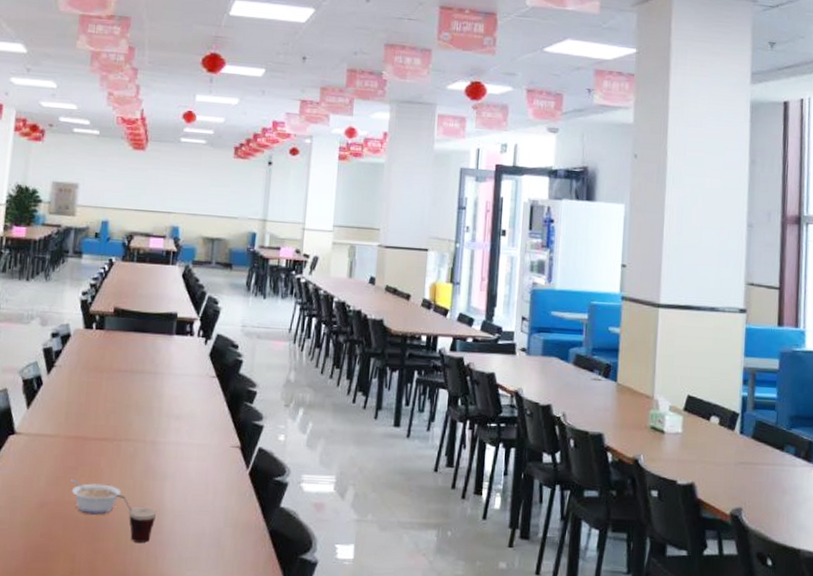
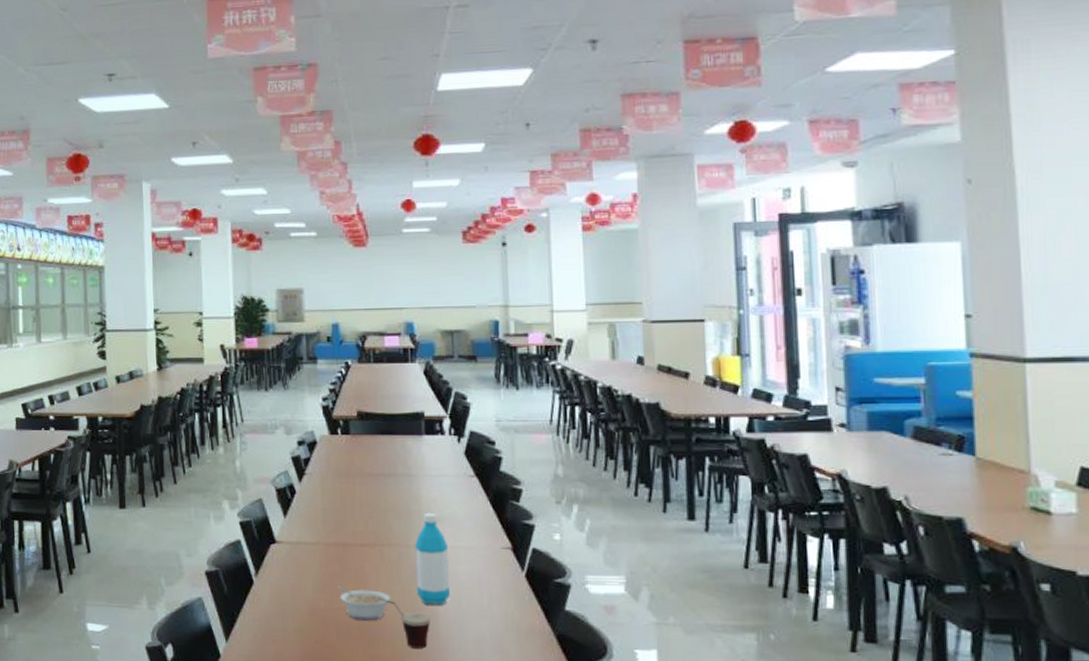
water bottle: none [147,409,182,501] -> present [415,512,450,605]

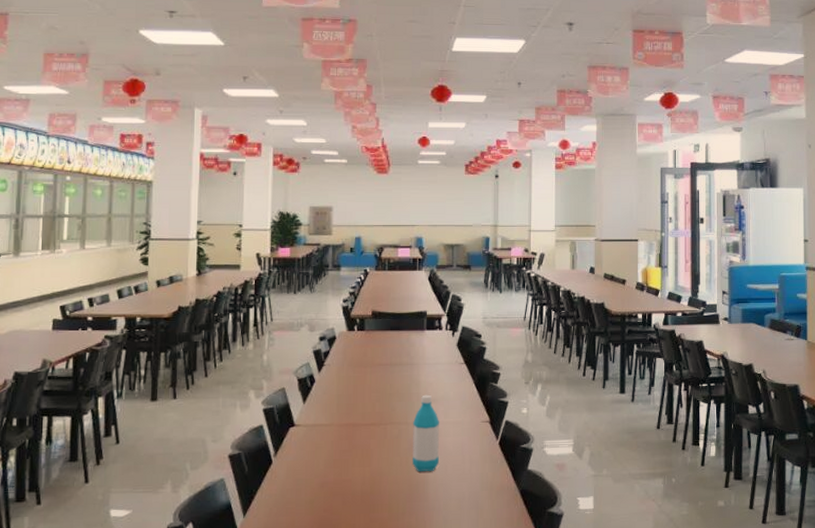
legume: present [339,585,391,621] -> none [347,460,391,489]
cup: present [378,597,431,648] -> none [379,468,423,510]

